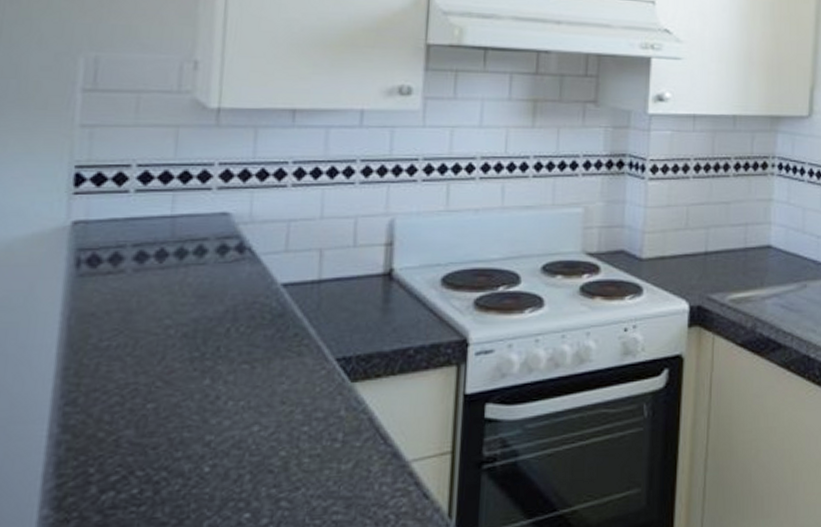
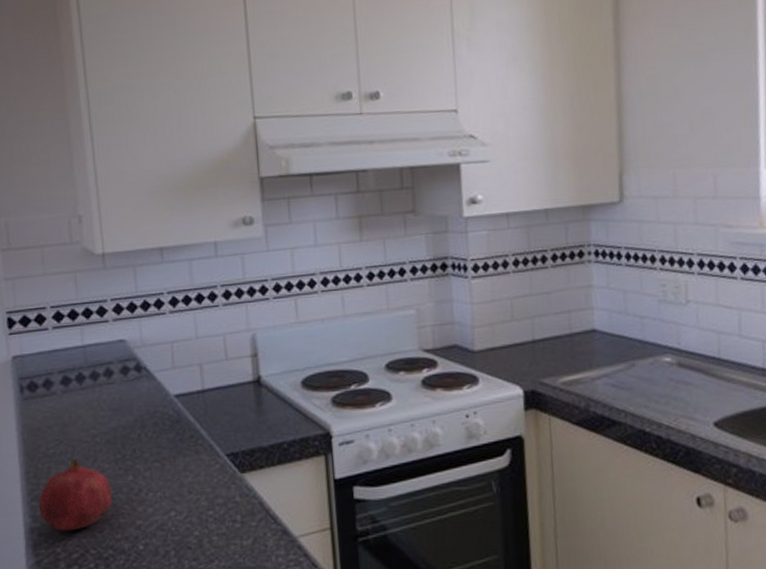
fruit: none [73,354,180,446] -> present [39,458,112,531]

